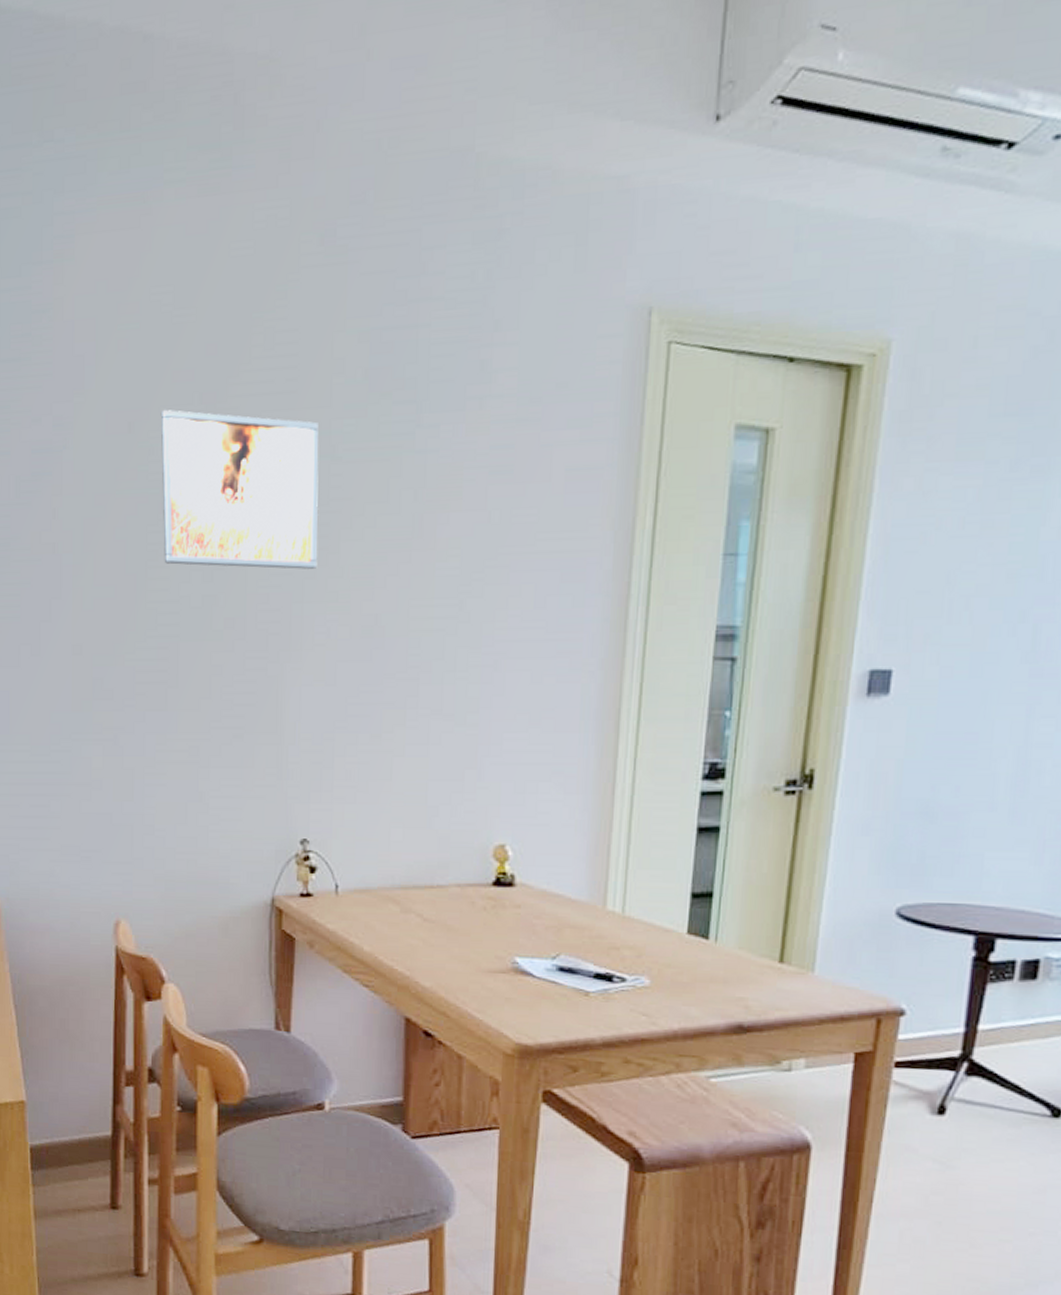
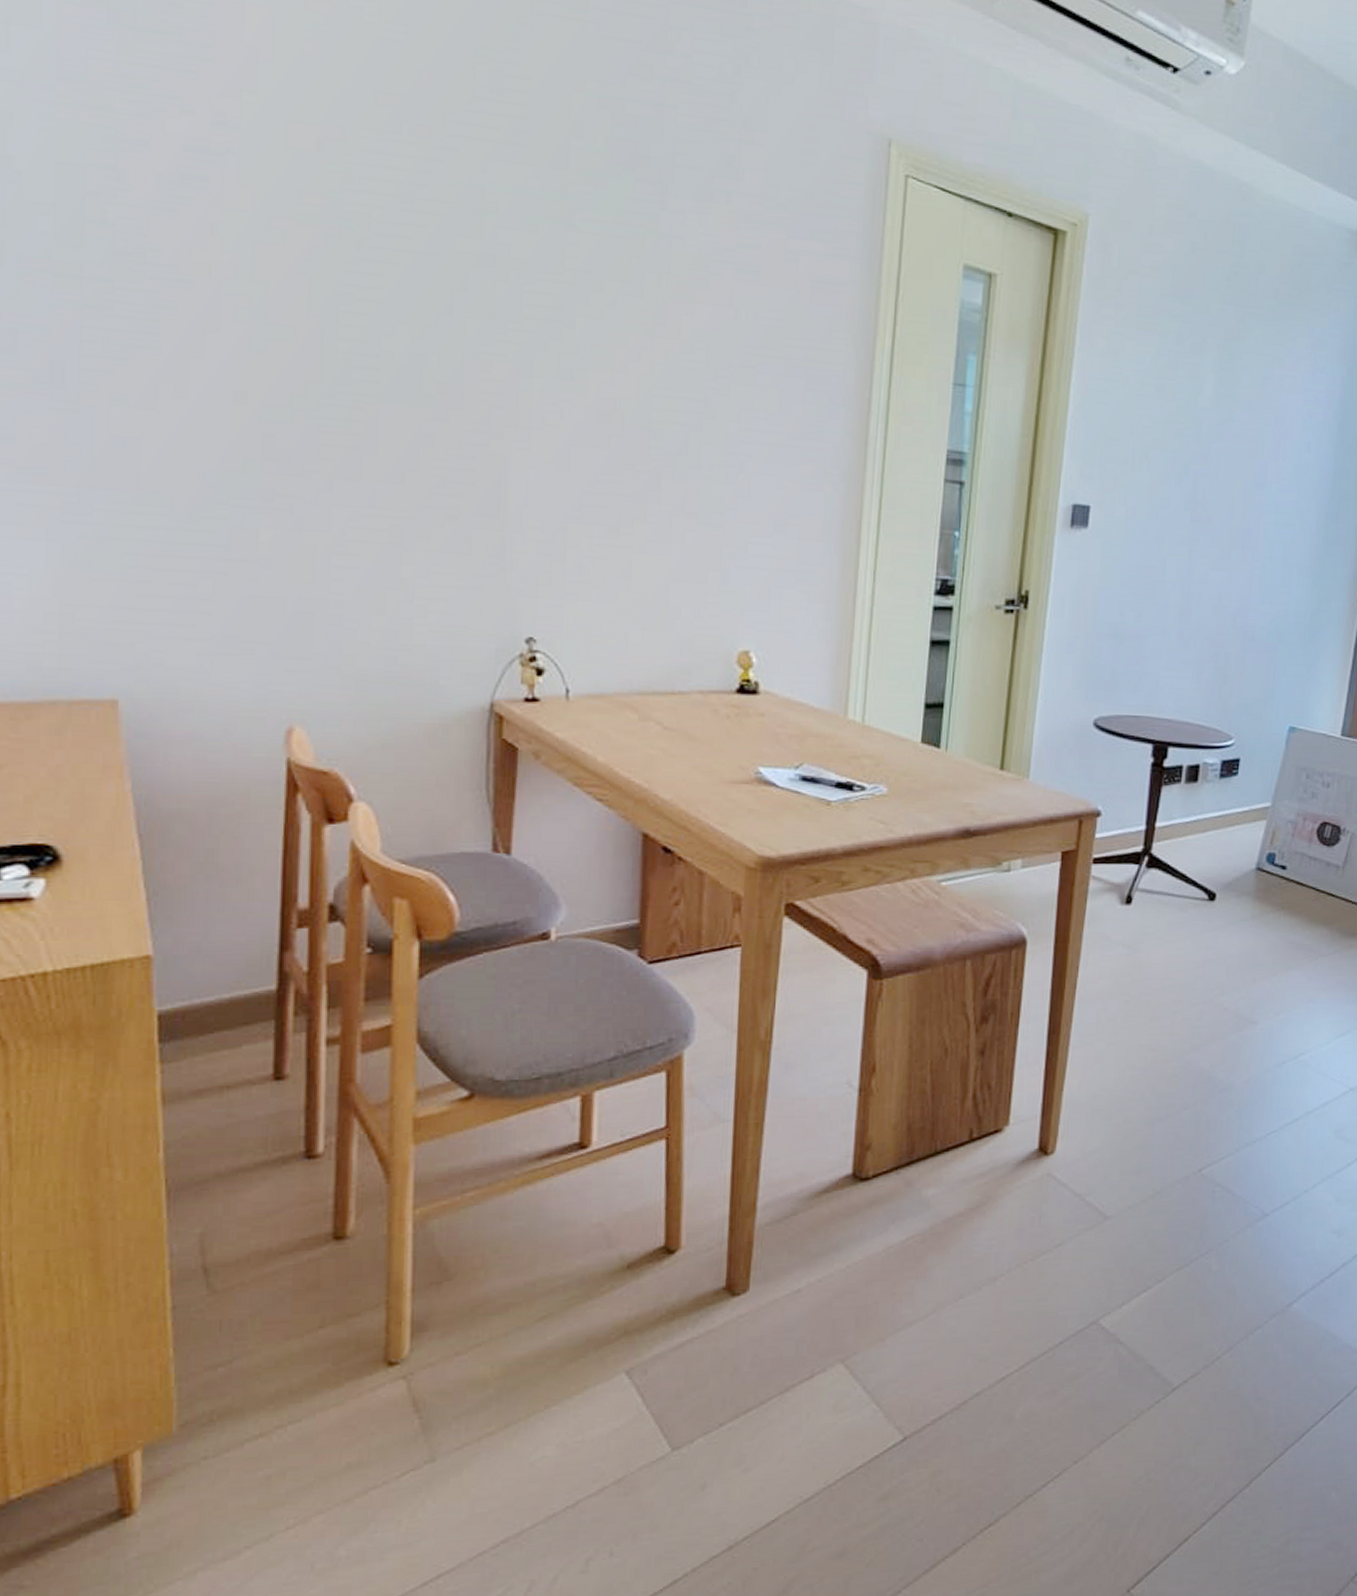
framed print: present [160,410,319,569] -> none [359,133,553,342]

